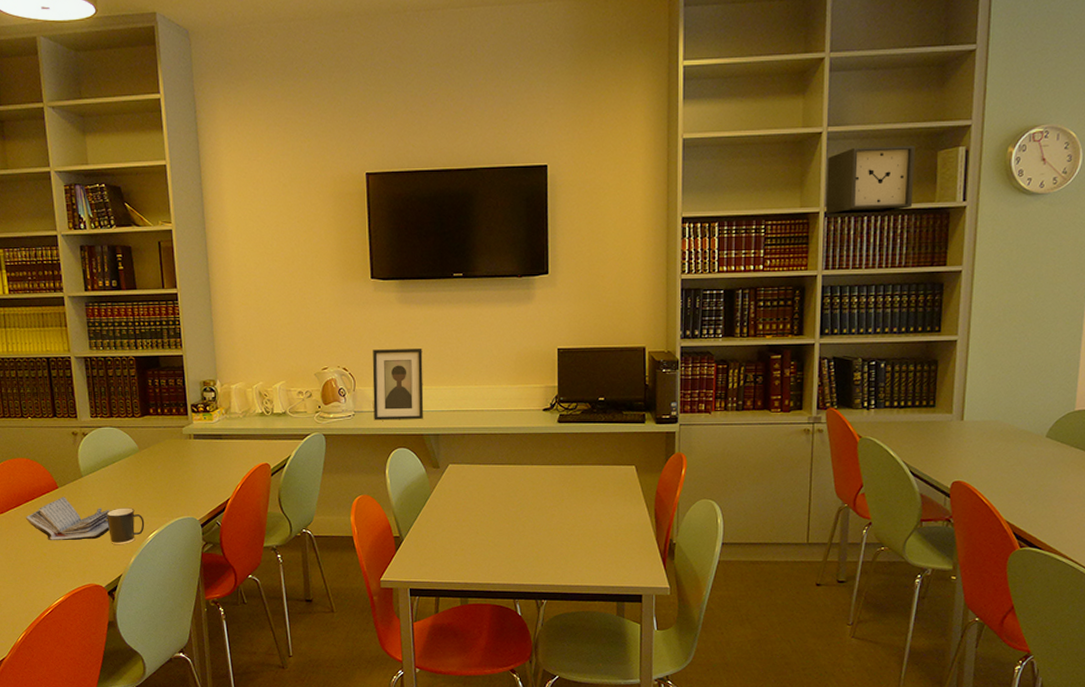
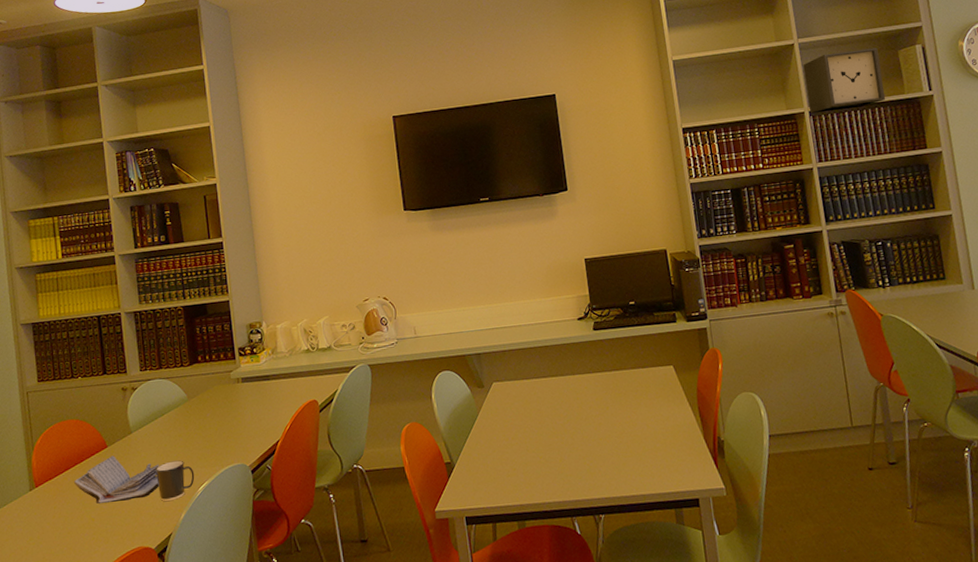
picture frame: present [372,349,424,421] -> none [410,272,465,346]

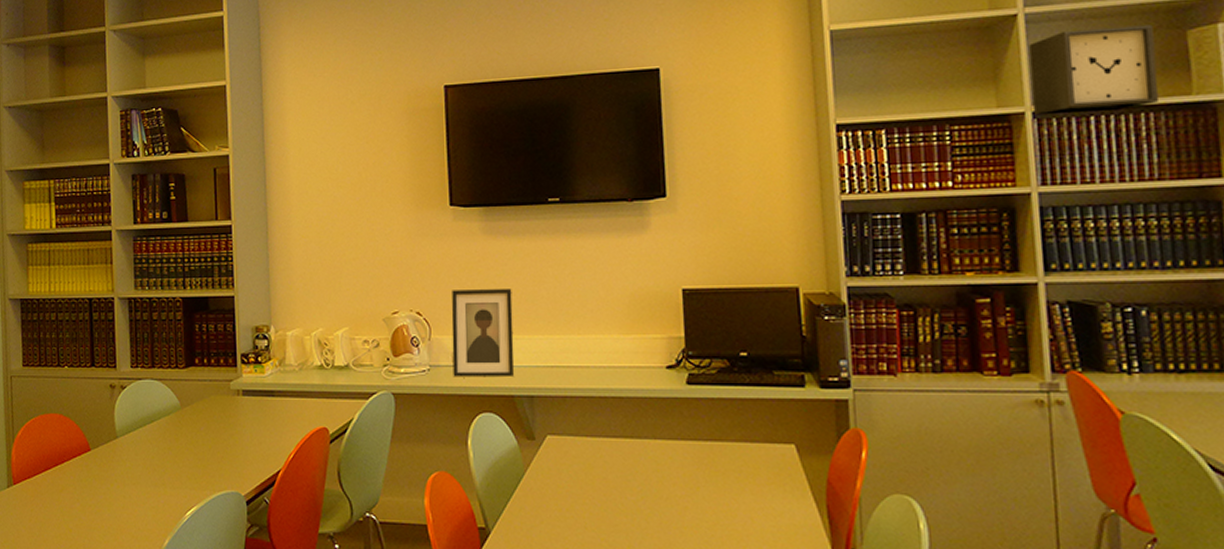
book: present [74,455,159,504] -> none [54,461,144,515]
mug: present [156,460,195,502] -> none [141,477,183,523]
picture frame: none [410,272,465,346] -> present [451,289,515,378]

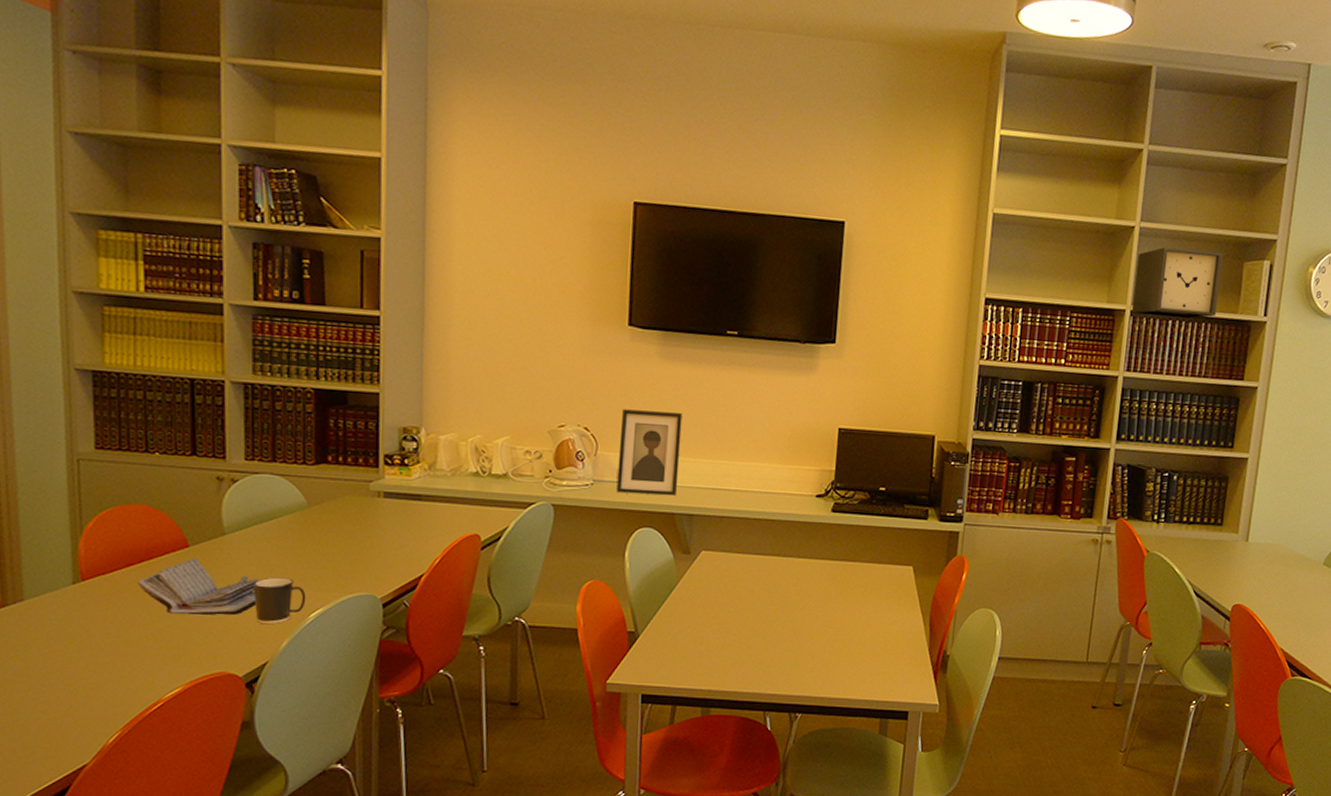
book: none [54,461,144,515] -> present [138,558,259,616]
mug: none [141,477,183,523] -> present [253,577,306,625]

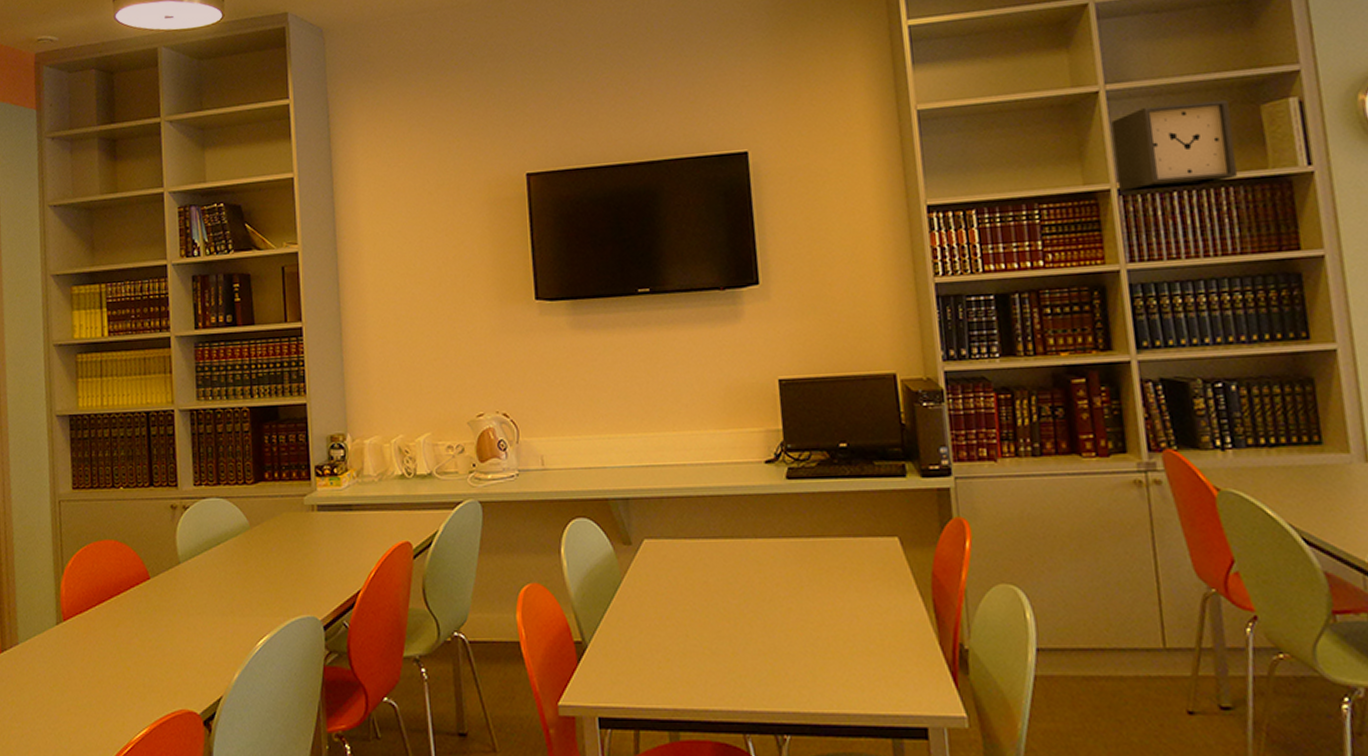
book: present [138,558,259,616] -> none [109,590,211,649]
mug: present [253,577,306,625] -> none [206,604,253,656]
picture frame: present [616,409,683,497] -> none [540,386,609,482]

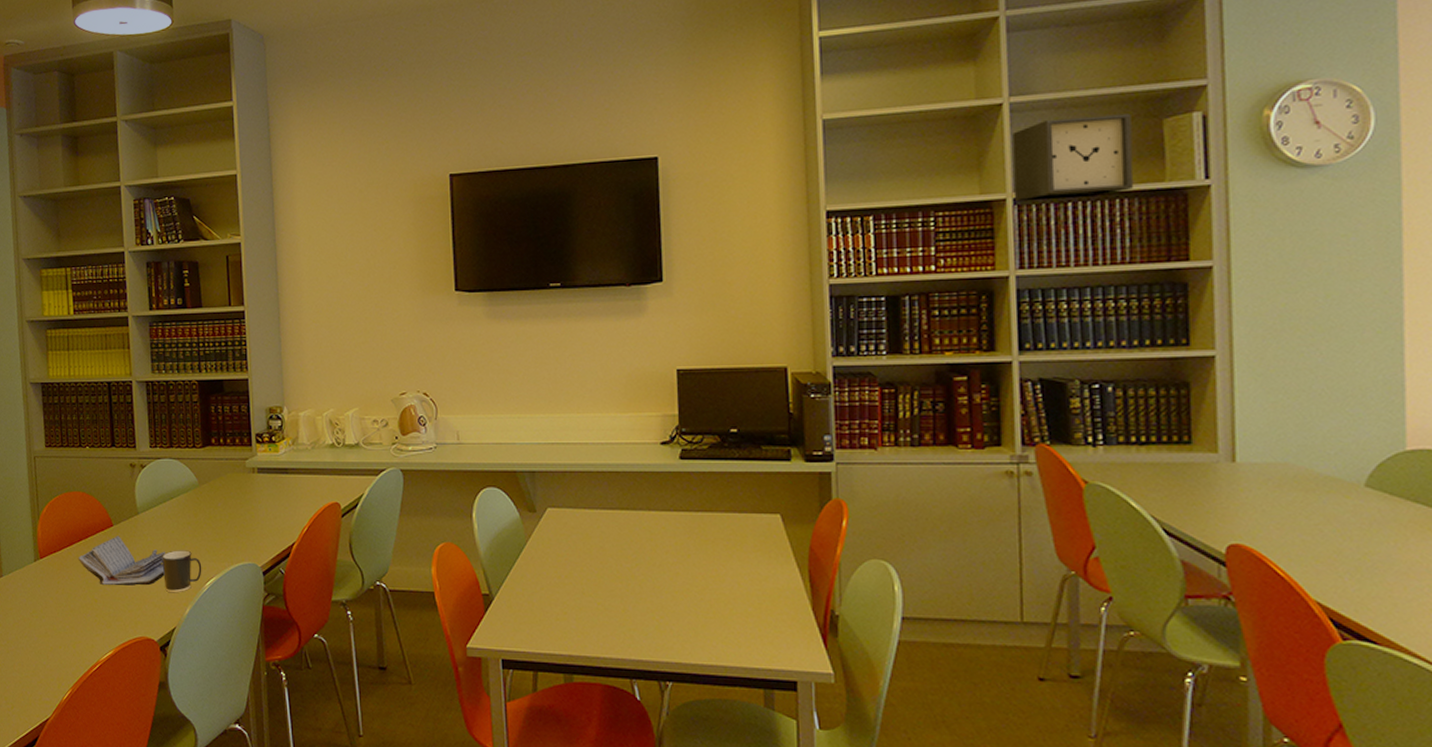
book: none [109,590,211,649] -> present [79,536,165,586]
mug: none [206,604,253,656] -> present [162,550,202,593]

